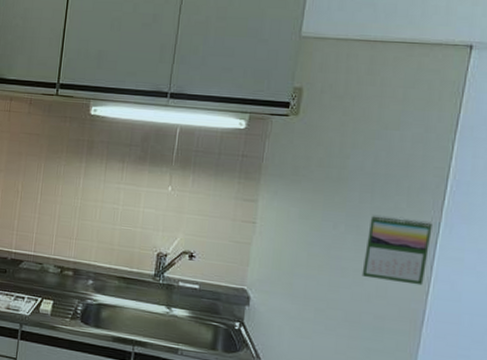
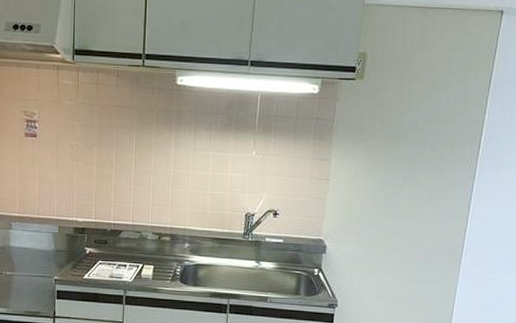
calendar: present [361,214,433,286] -> none [415,165,470,224]

